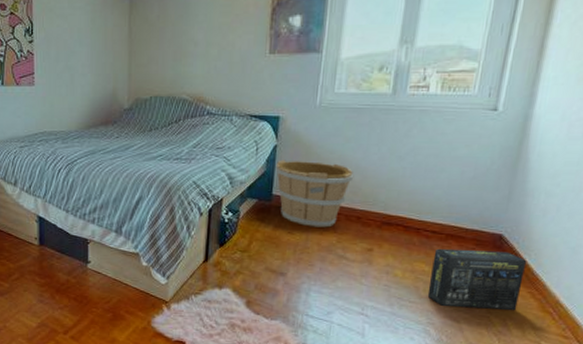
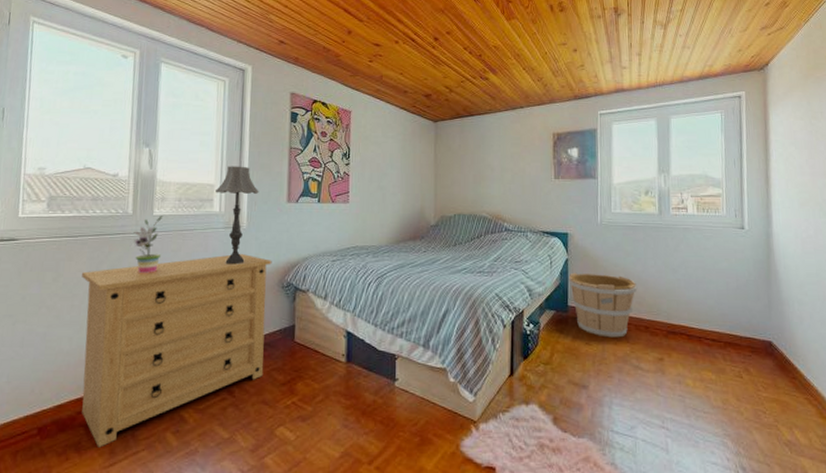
box: present [427,248,526,311] -> none [717,356,799,419]

